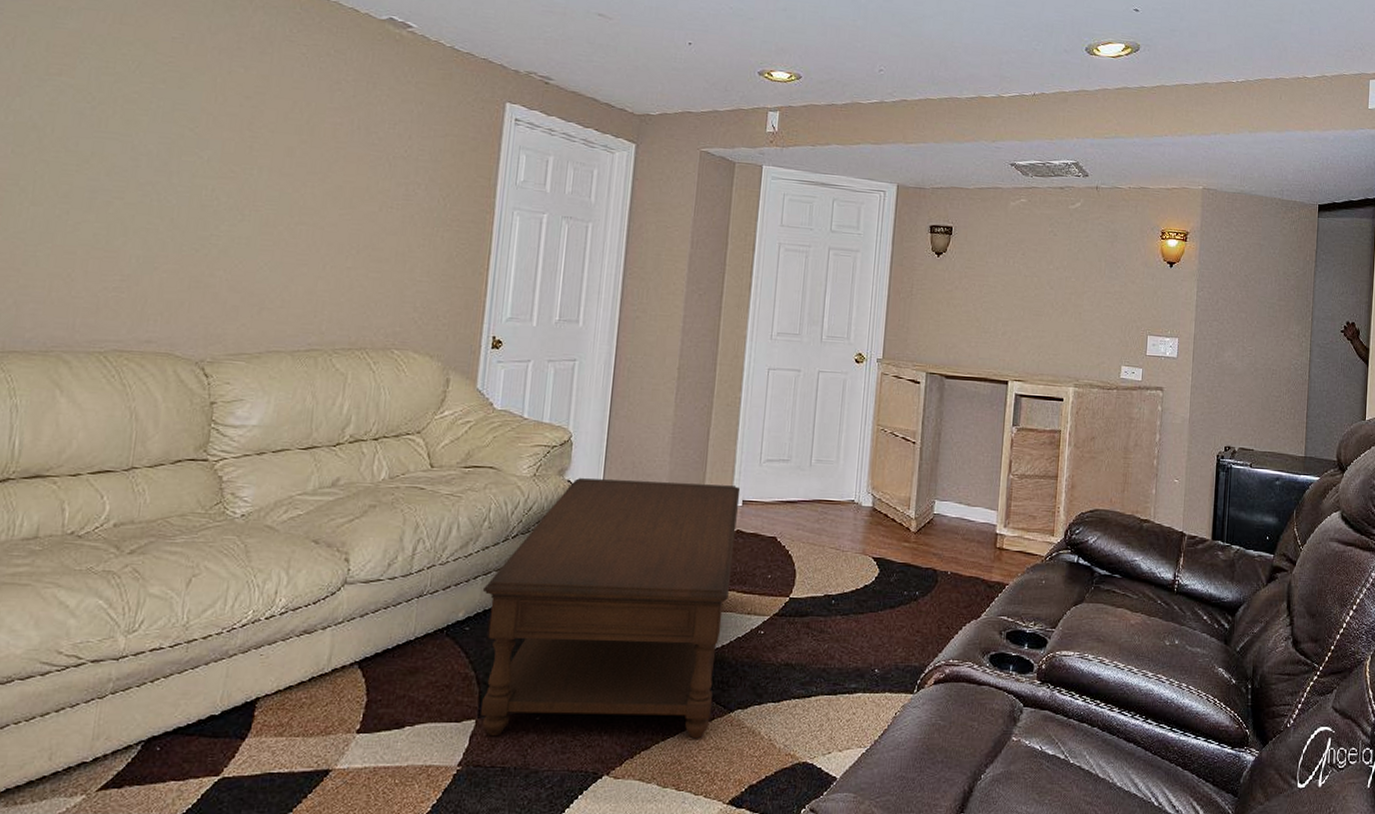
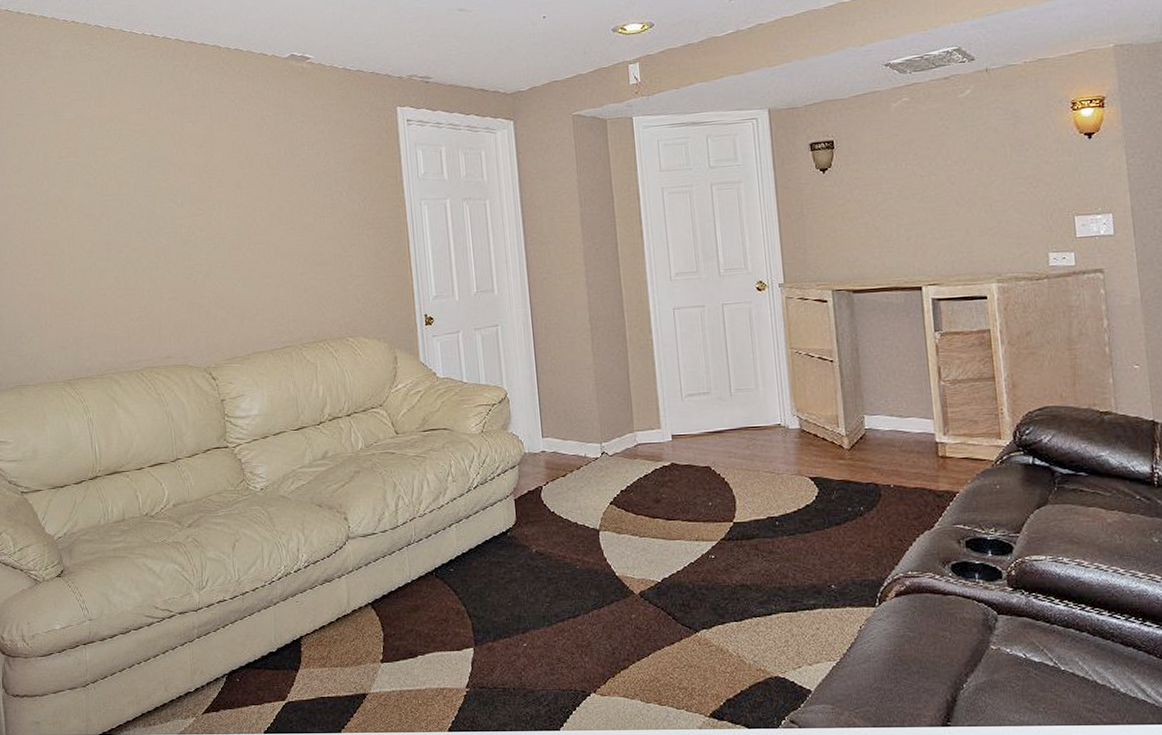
coffee table: present [481,478,741,739] -> none [457,422,679,662]

